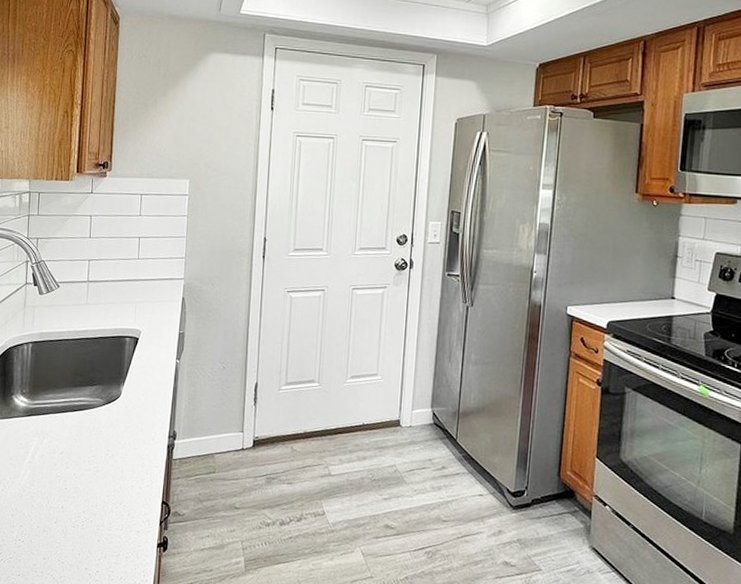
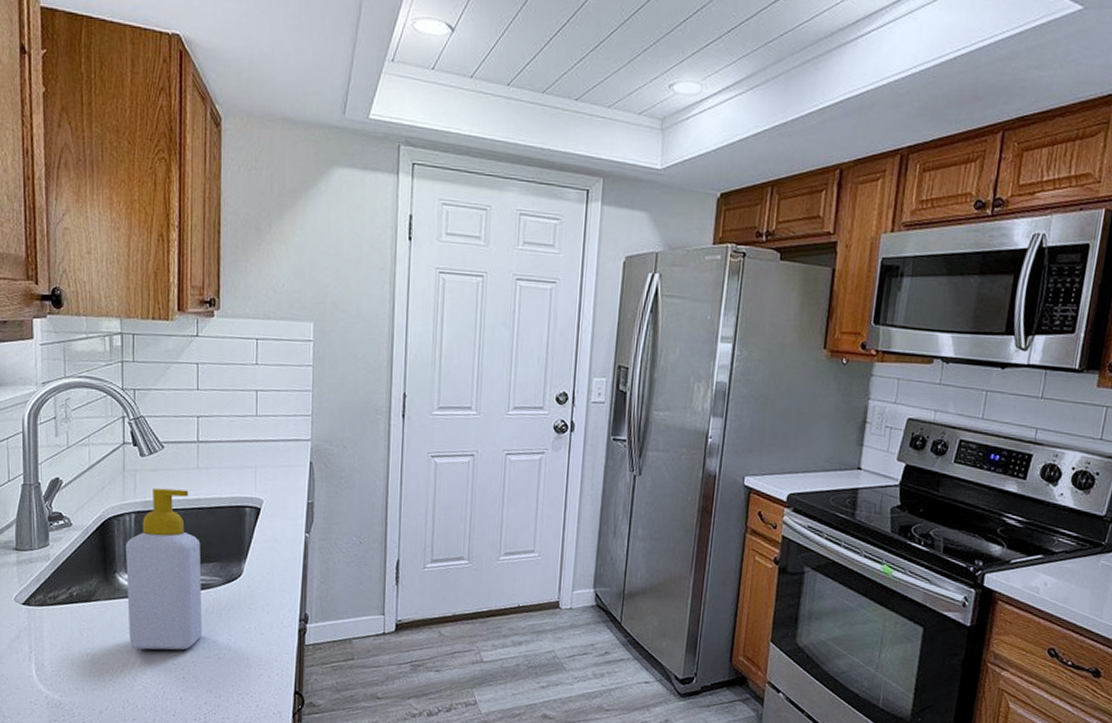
soap bottle: none [21,321,86,464] -> present [126,487,202,650]

